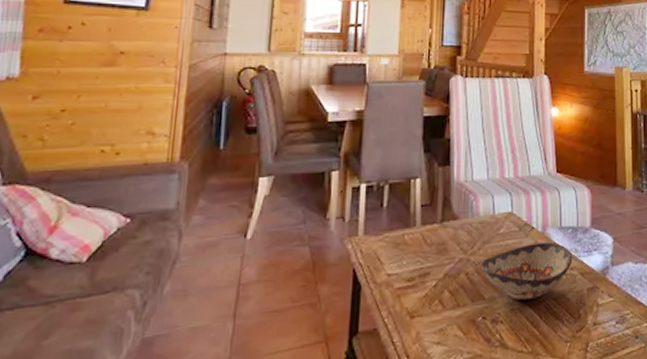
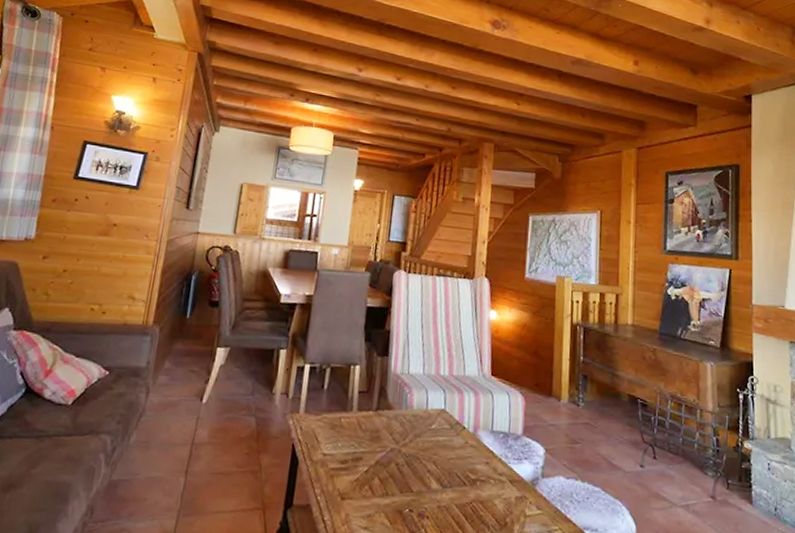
decorative bowl: present [480,242,573,301] -> none [410,443,503,500]

